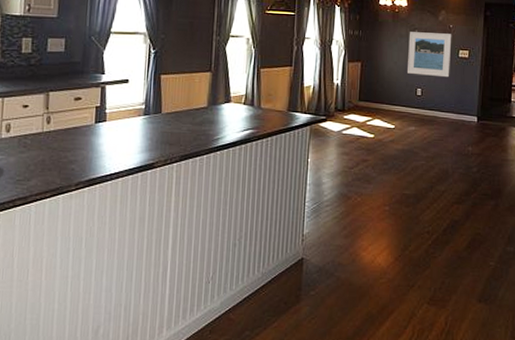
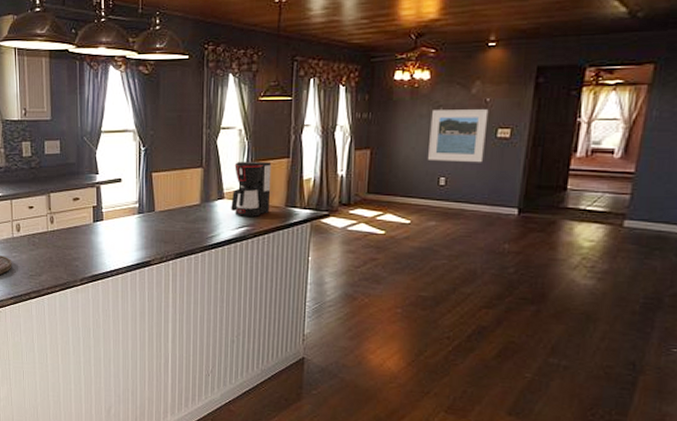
coffee maker: none [237,67,276,120] -> present [231,161,272,217]

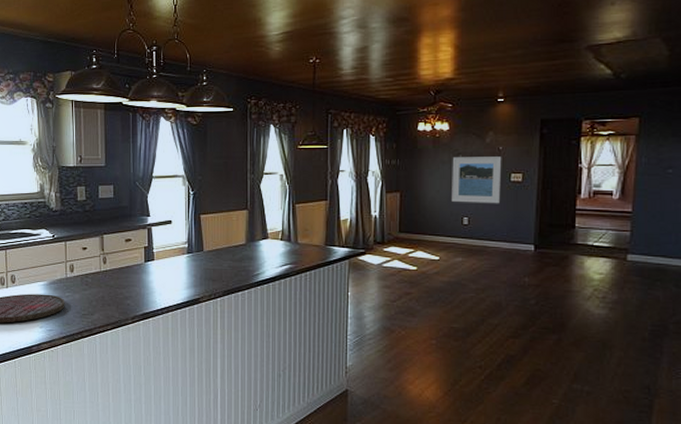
coffee maker: present [231,161,272,217] -> none [274,203,311,255]

